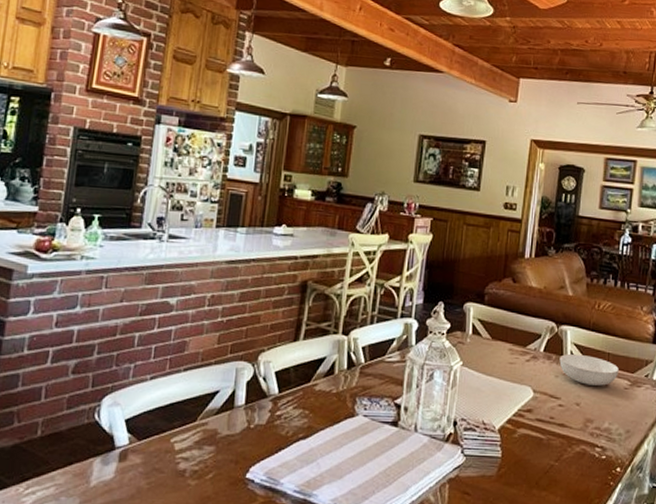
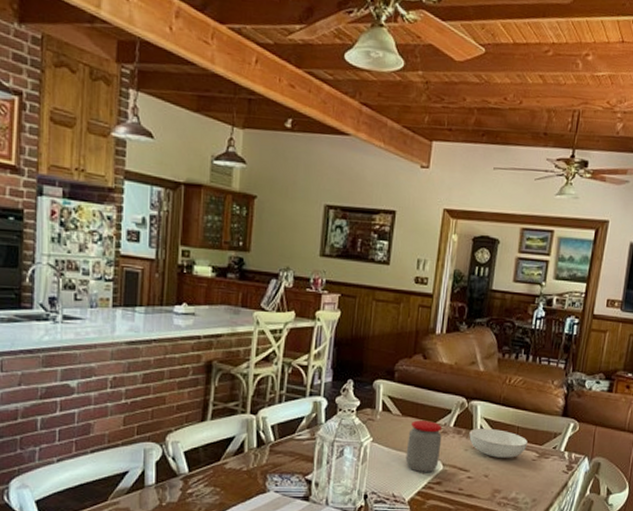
jar: none [495,345,532,400] -> present [405,420,442,473]

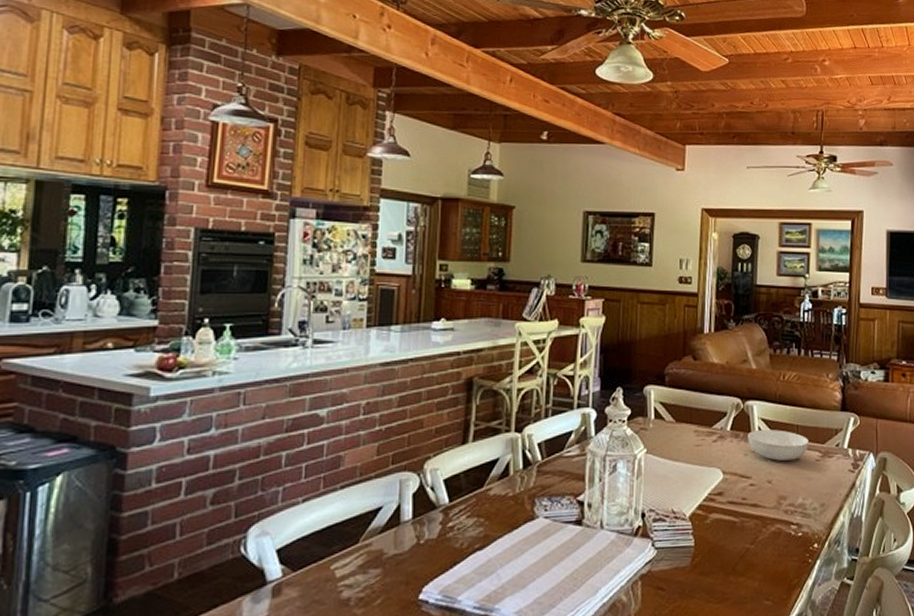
jar: present [405,420,442,473] -> none [683,426,720,484]

